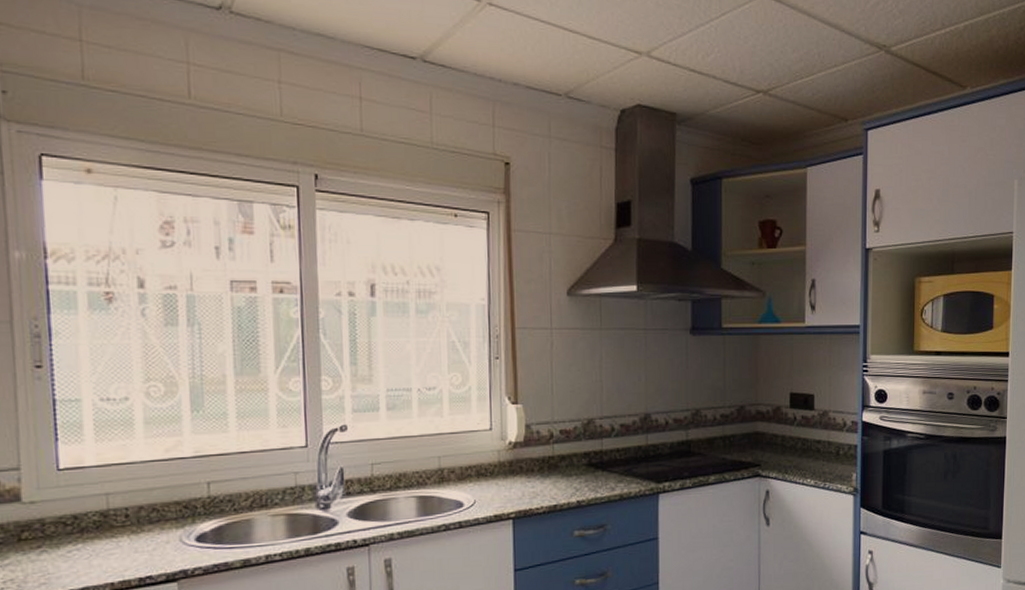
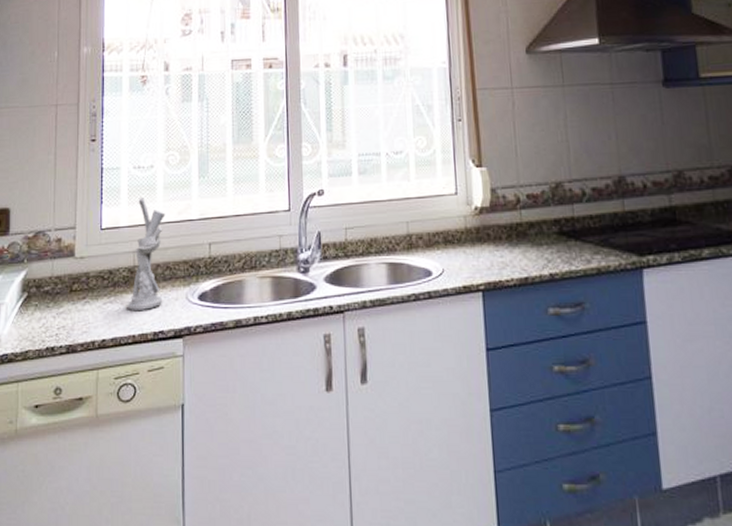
utensil holder: none [100,434,148,557] -> present [127,197,165,310]

